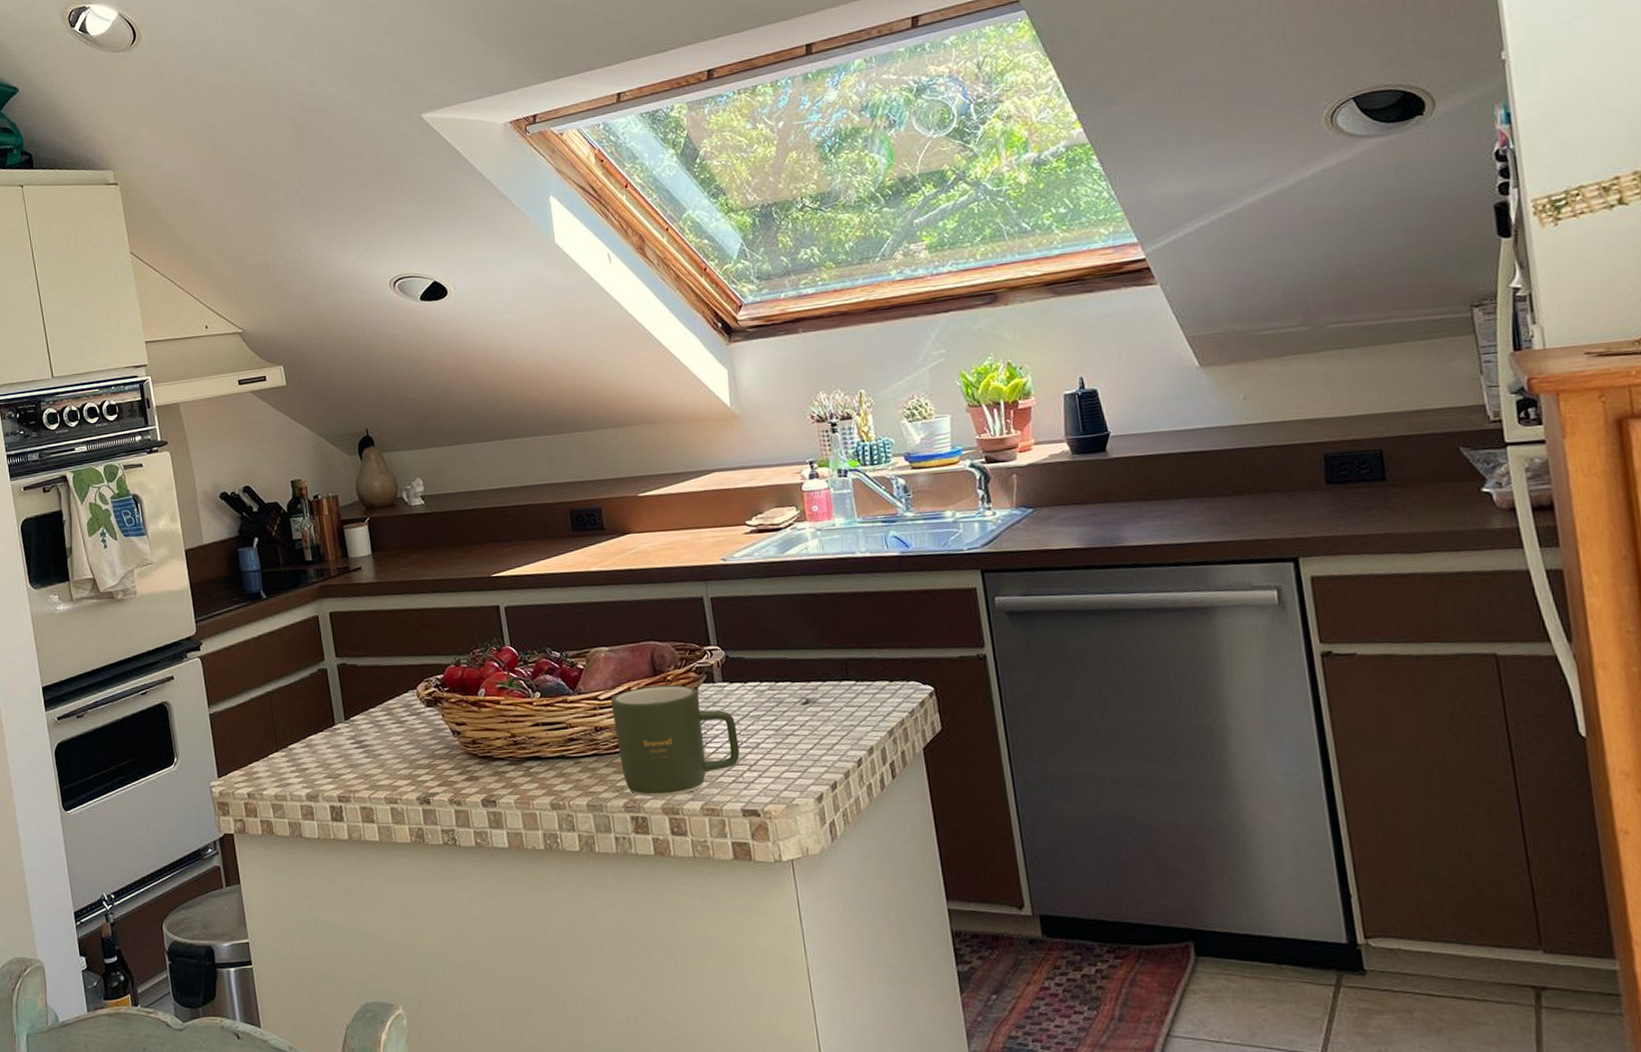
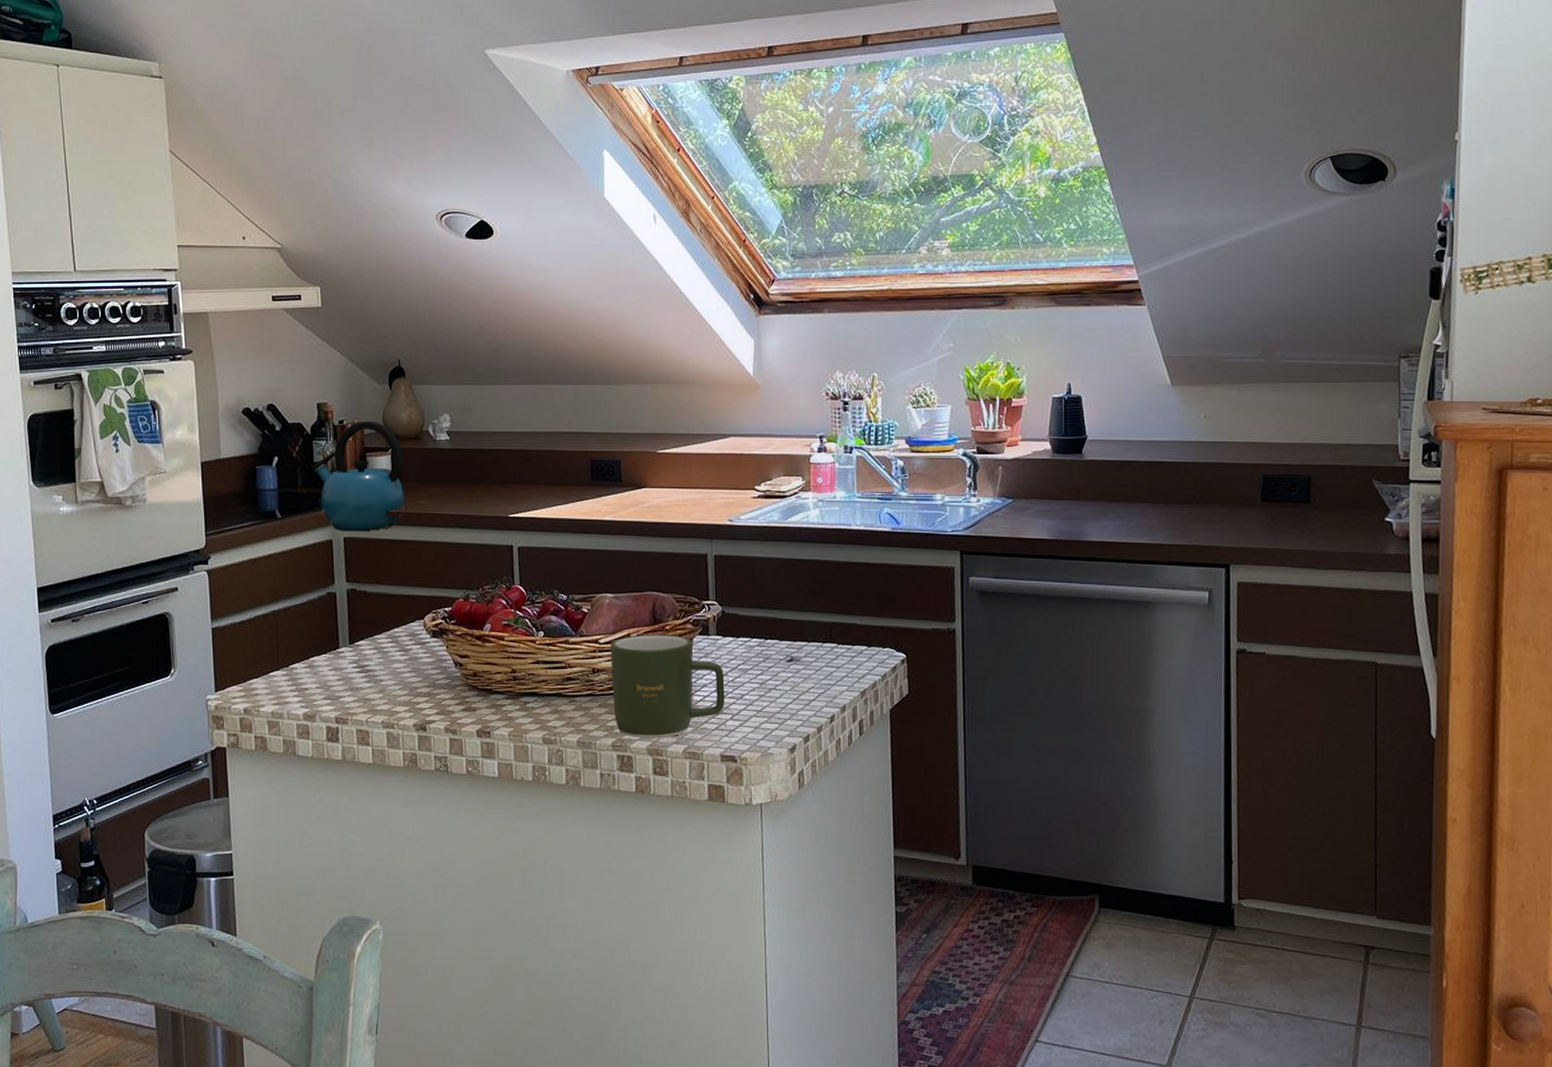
kettle: none [291,492,386,606] -> present [311,421,405,532]

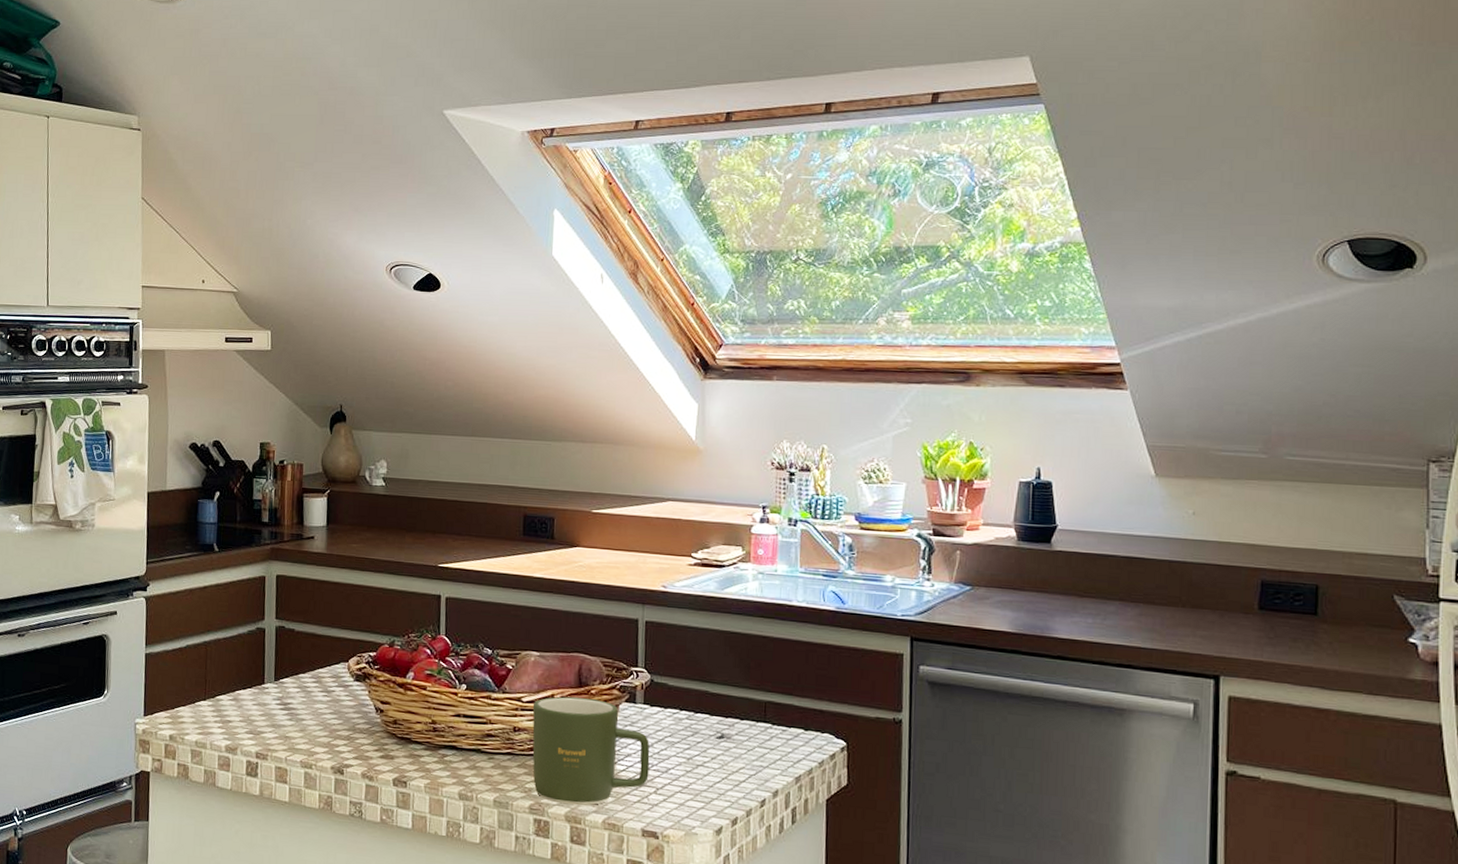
kettle: present [311,421,405,532] -> none [250,462,339,570]

